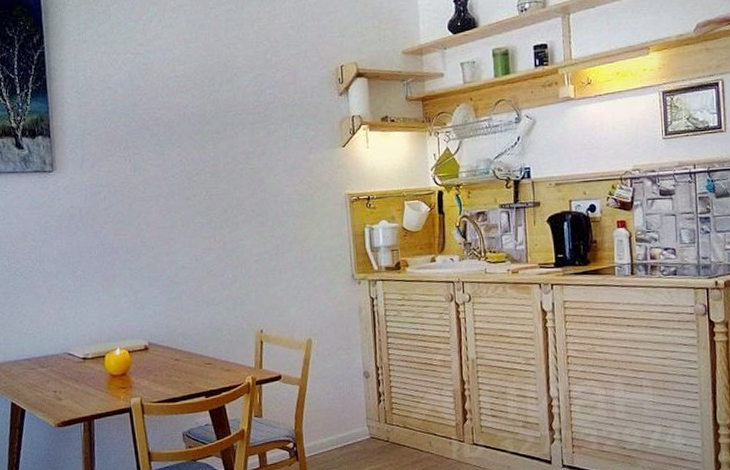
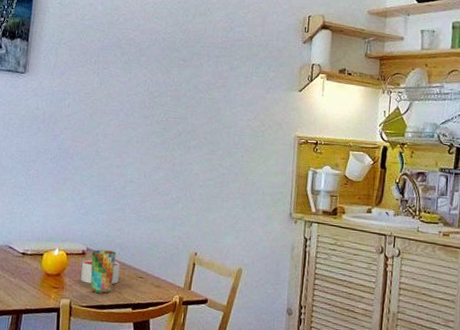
candle: none [147,352,187,379] -> present [81,259,120,284]
cup: none [154,341,181,386] -> present [90,249,117,294]

